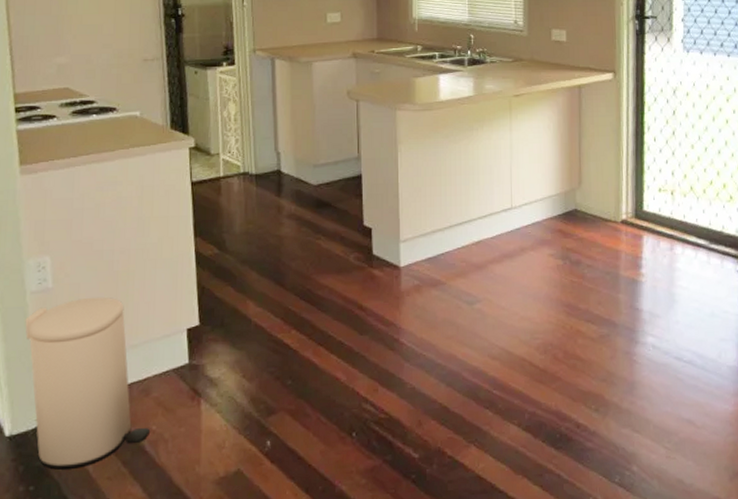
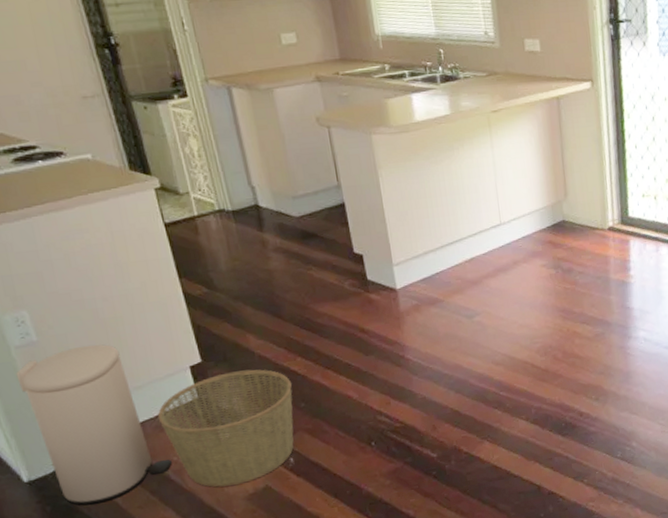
basket: none [146,338,283,466] -> present [157,369,294,488]

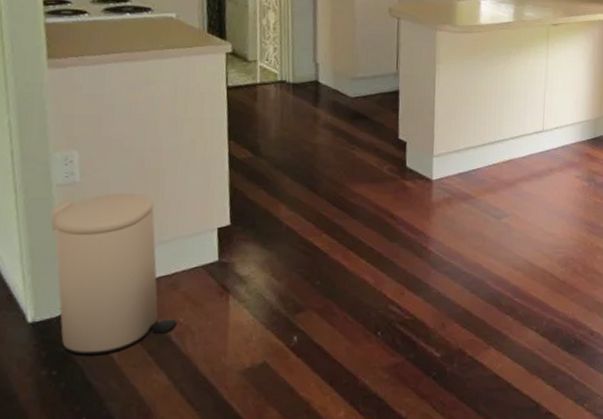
basket: present [157,369,294,488] -> none [174,239,313,358]

